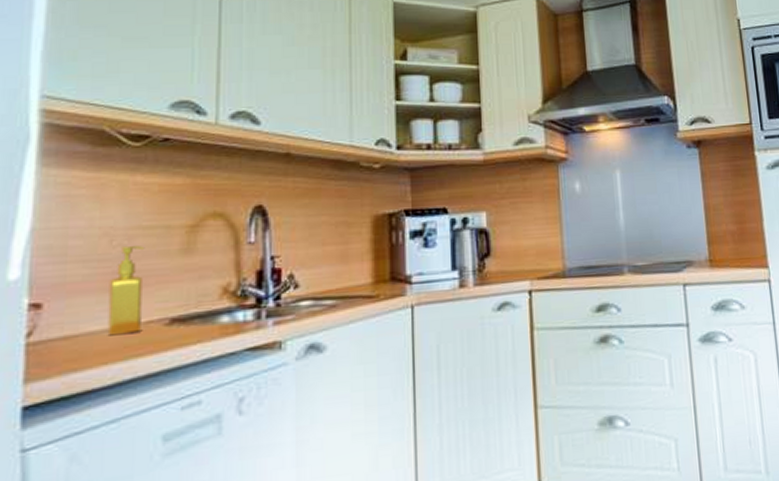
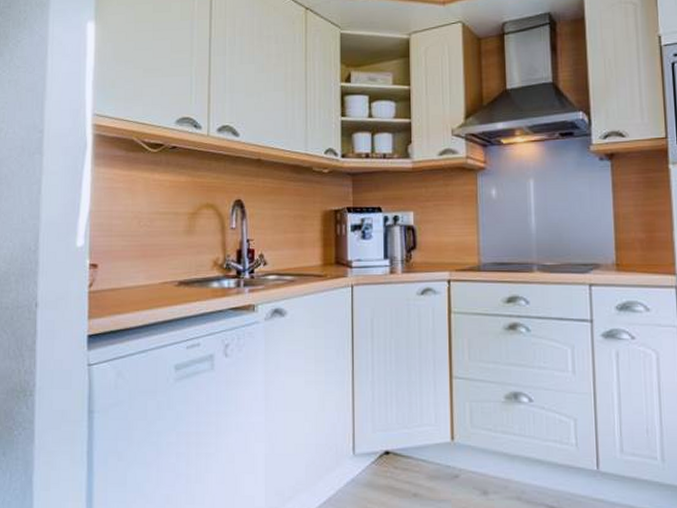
soap dispenser: present [107,246,145,336] -> none [138,227,161,291]

